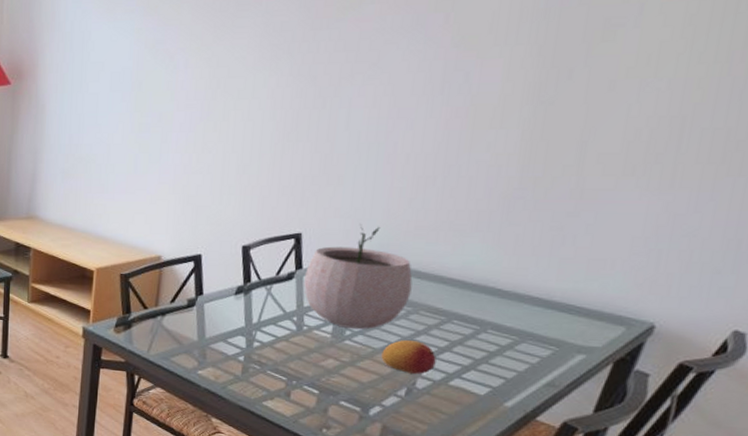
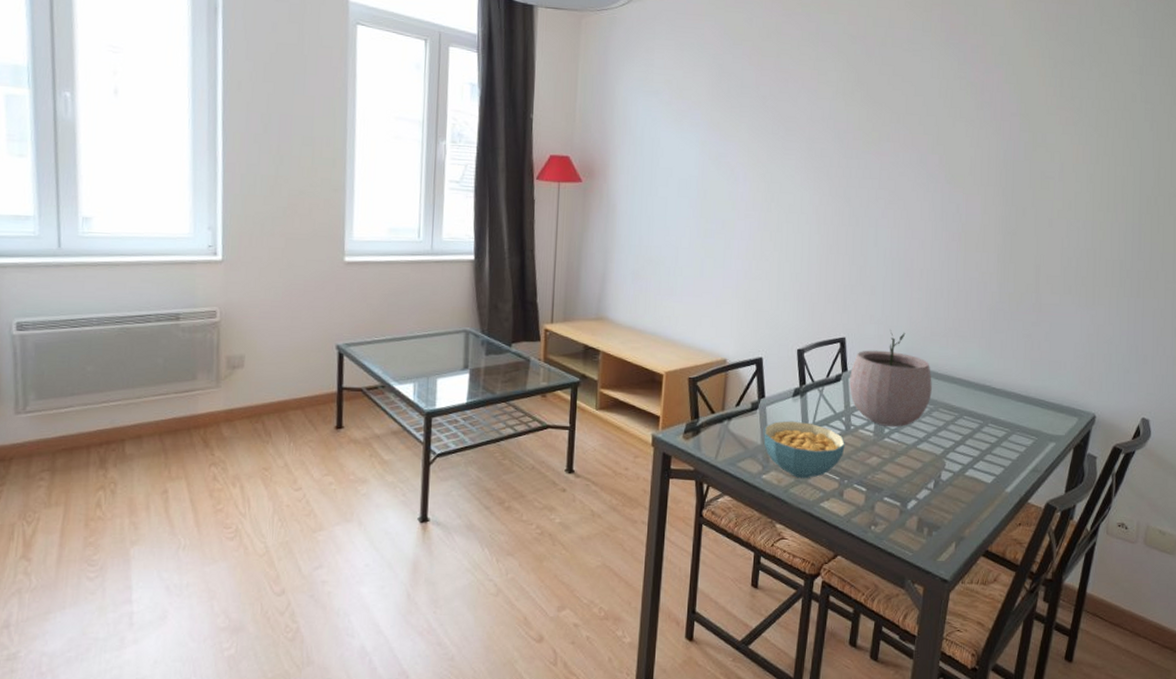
cereal bowl: none [200,318,295,377] -> present [763,421,845,479]
fruit: present [381,340,436,374] -> none [913,436,954,467]

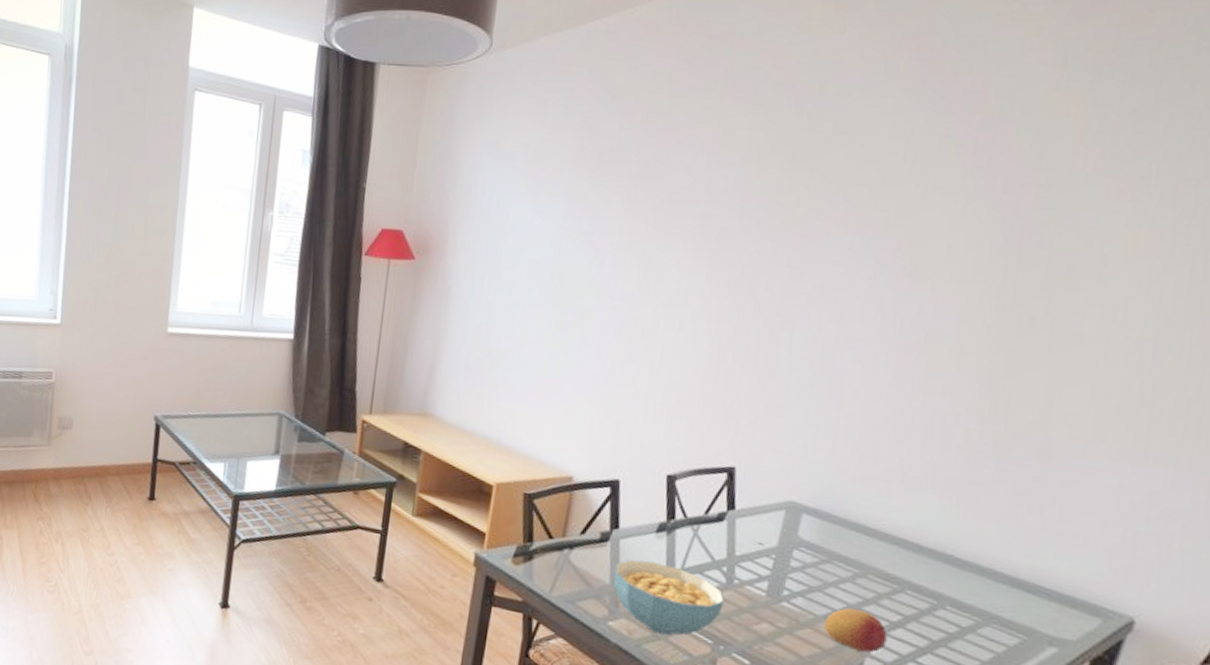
plant pot: present [849,330,932,428] -> none [736,464,861,591]
fruit: none [913,436,954,467] -> present [823,608,888,653]

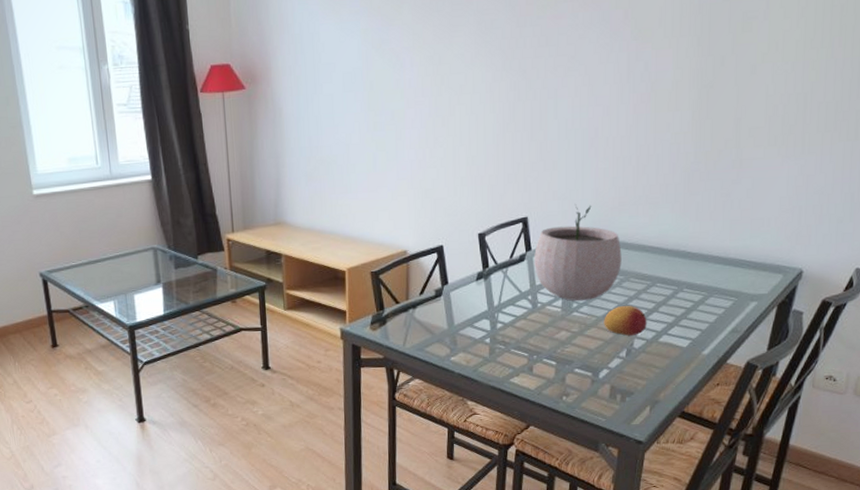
cereal bowl: present [613,559,724,636] -> none [449,303,532,358]
plant pot: none [736,464,861,591] -> present [534,204,622,302]

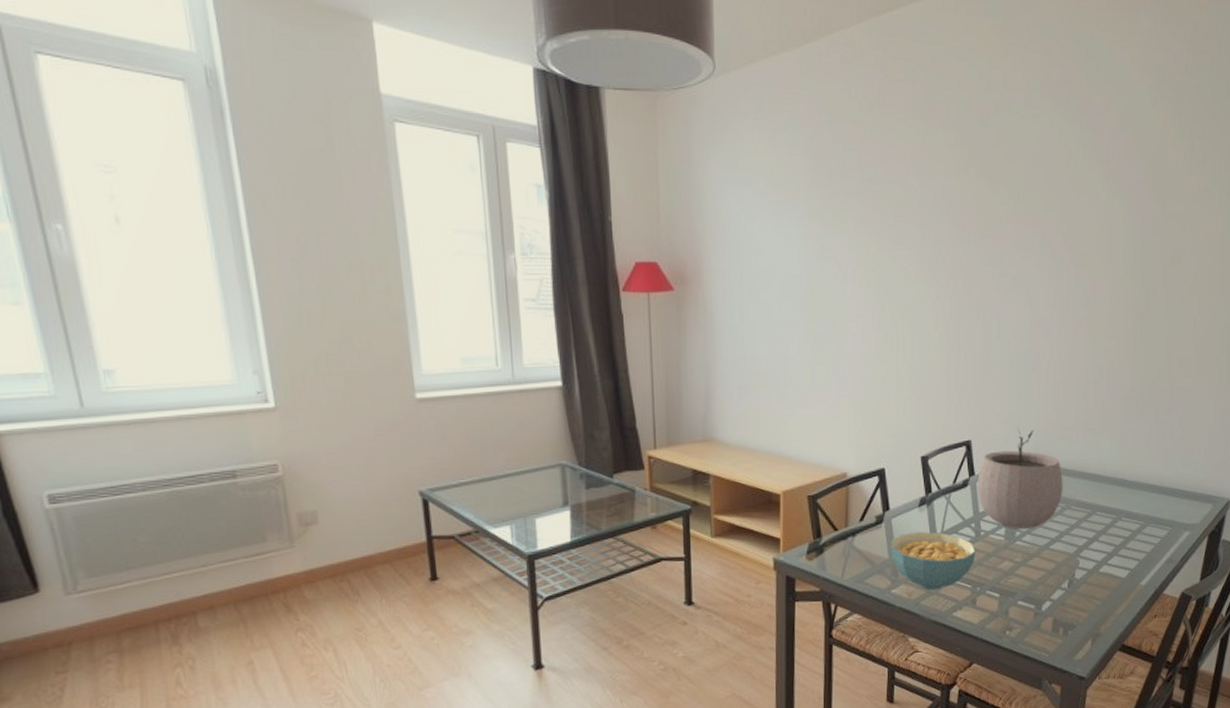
cereal bowl: none [449,303,532,358] -> present [890,531,976,590]
fruit: present [604,306,647,336] -> none [1046,535,1088,566]

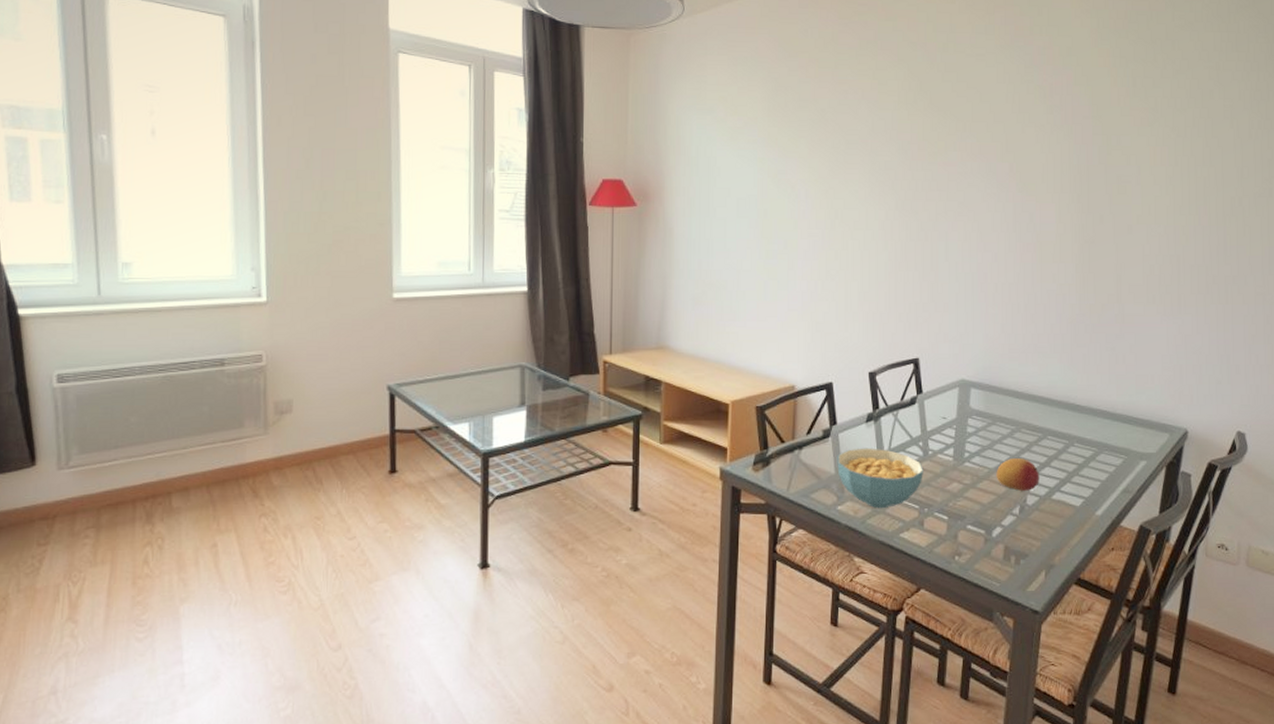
plant pot: present [978,428,1063,530] -> none [925,348,1013,451]
fruit: none [1046,535,1088,566] -> present [996,458,1039,491]

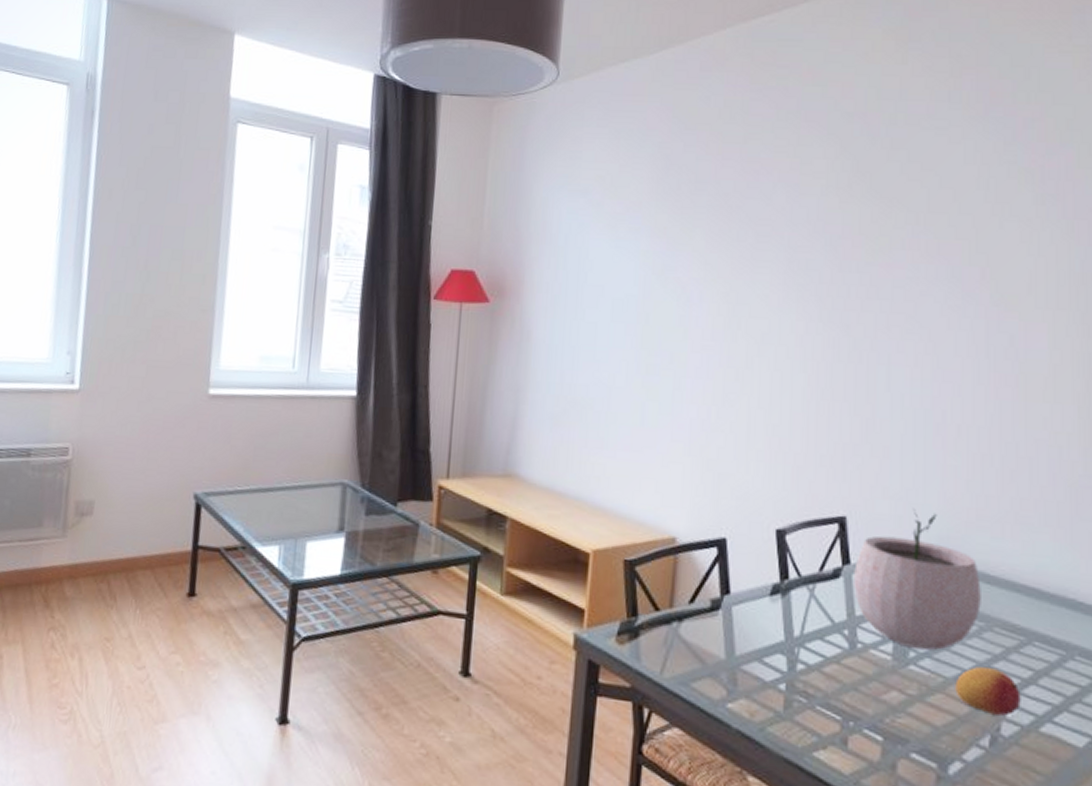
cereal bowl: present [837,448,923,509] -> none [728,628,849,715]
plant pot: none [925,348,1013,451] -> present [854,509,981,651]

